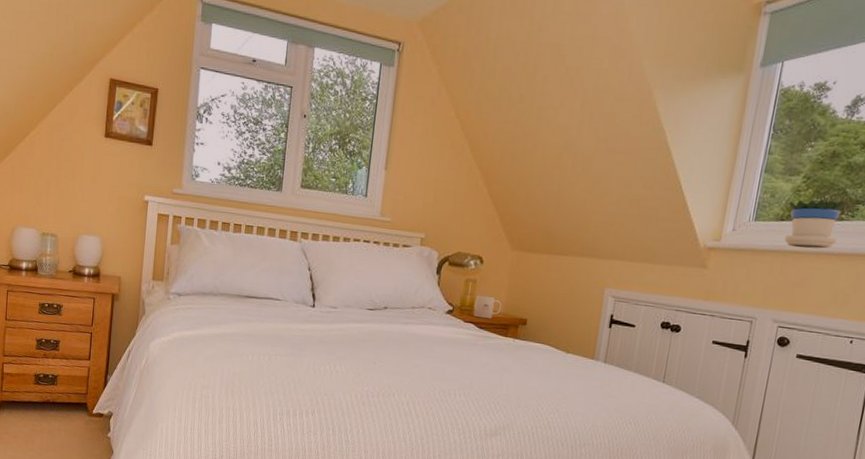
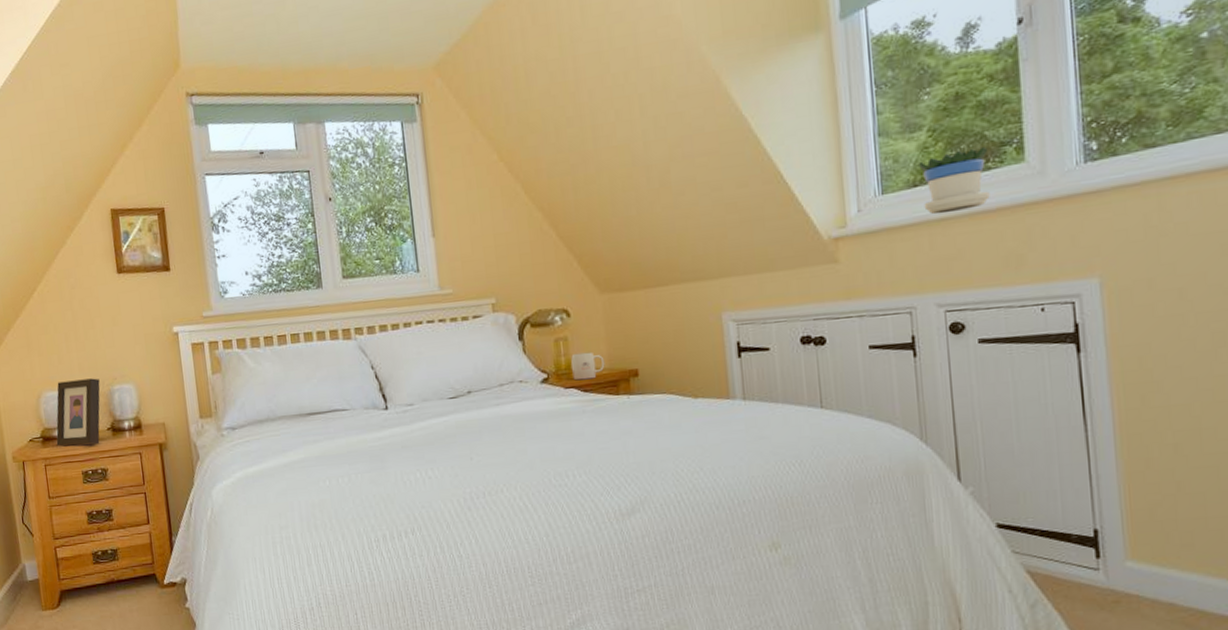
picture frame: none [21,221,70,283] -> present [56,378,100,446]

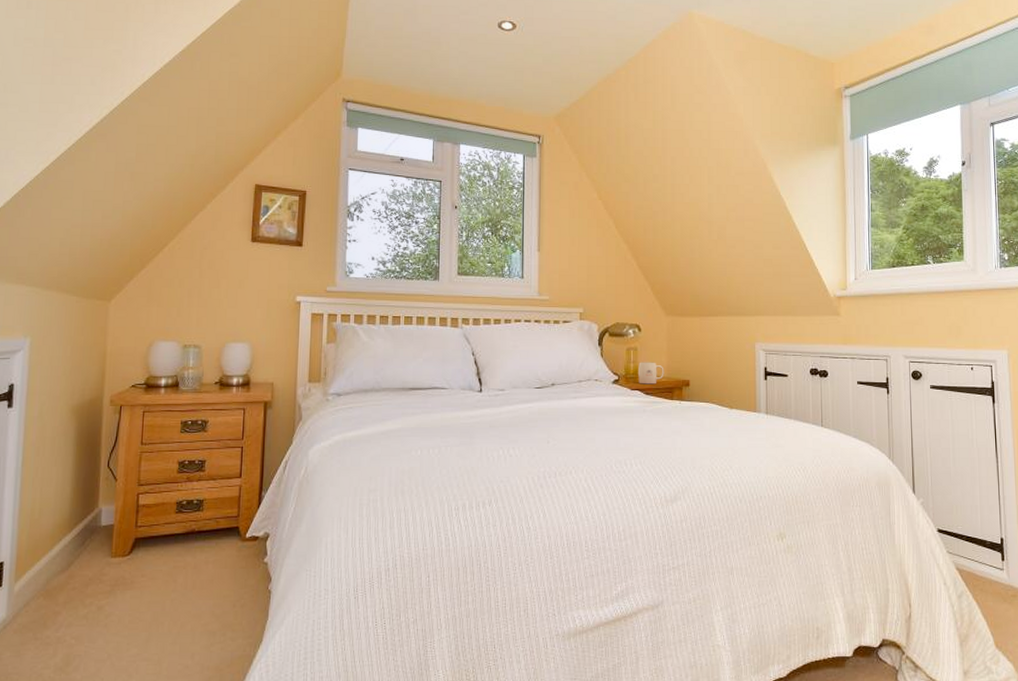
picture frame: present [56,378,100,446] -> none [159,333,216,397]
flowerpot: present [919,146,990,215] -> none [896,246,941,290]

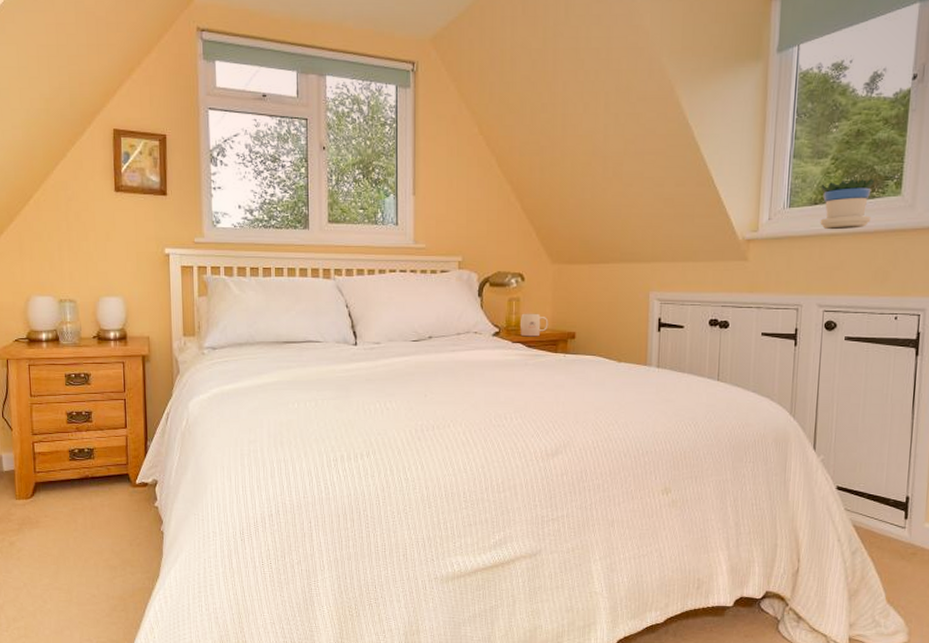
flowerpot: none [896,246,941,290] -> present [820,178,875,230]

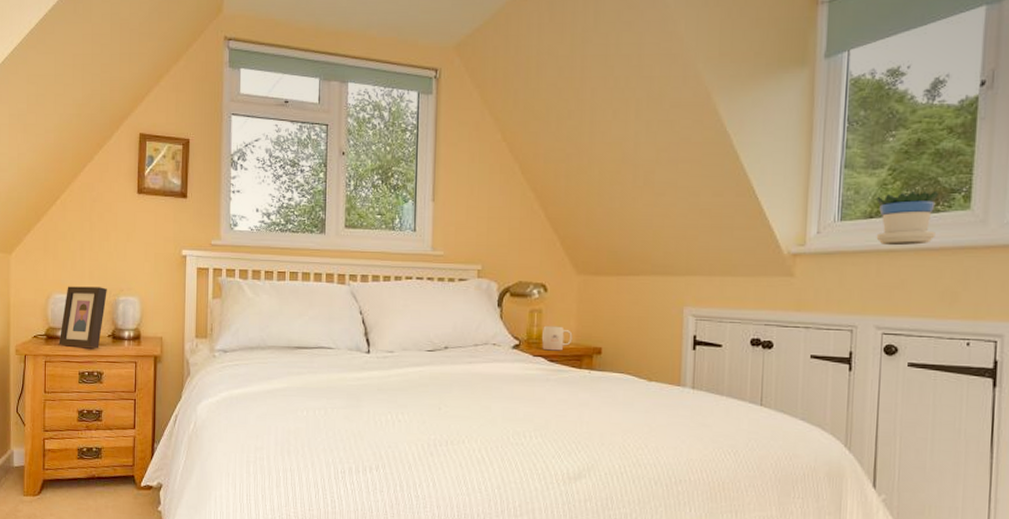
picture frame: none [41,288,89,351] -> present [58,286,107,349]

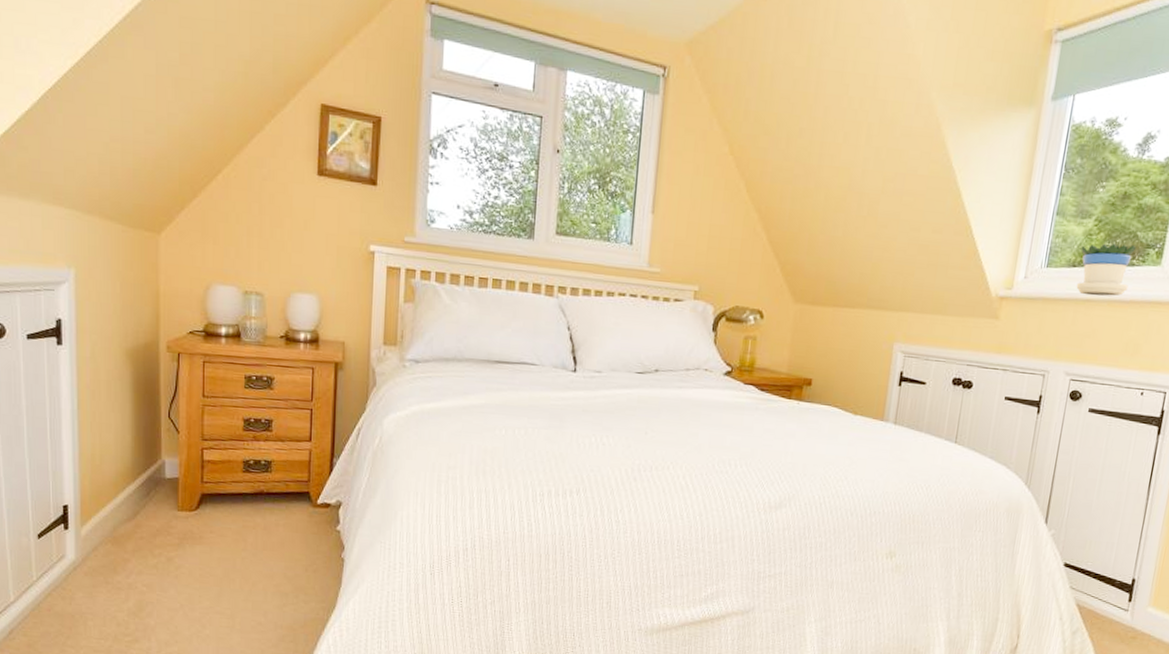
picture frame: present [58,286,107,349] -> none [220,277,280,351]
mug: present [542,325,573,351] -> none [754,353,785,380]

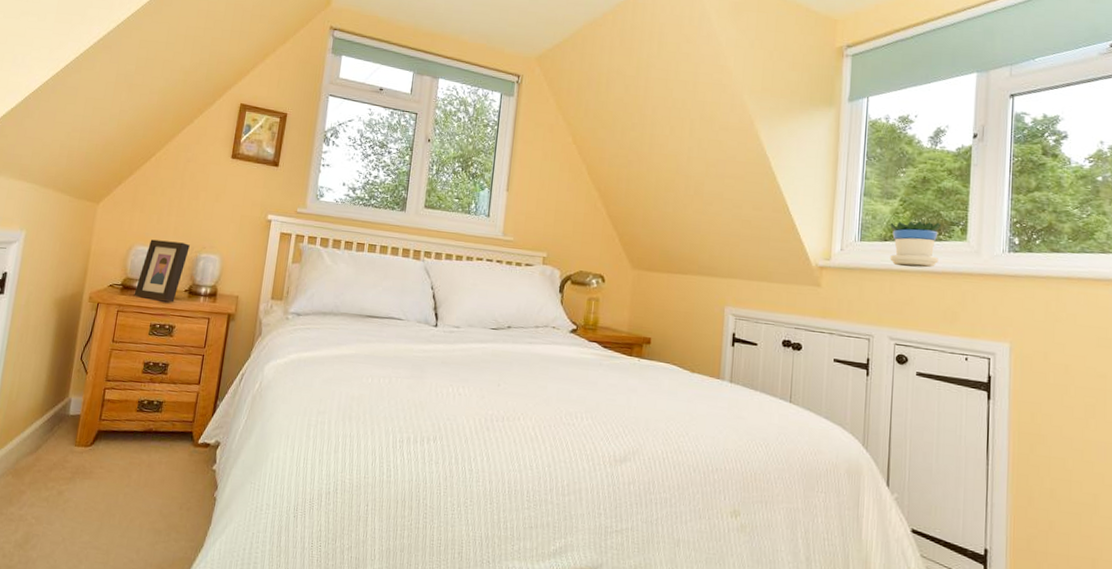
picture frame: none [220,277,280,351] -> present [134,239,190,303]

